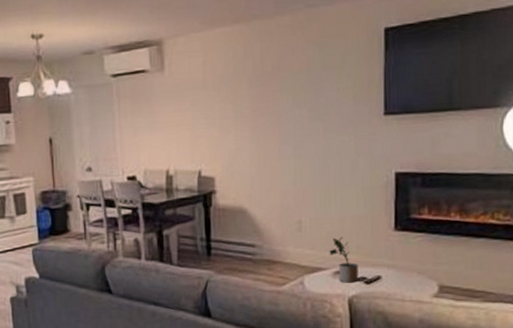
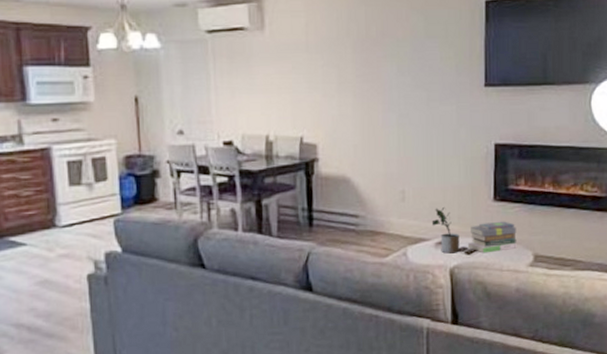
books: none [368,251,420,283] -> present [468,221,517,254]

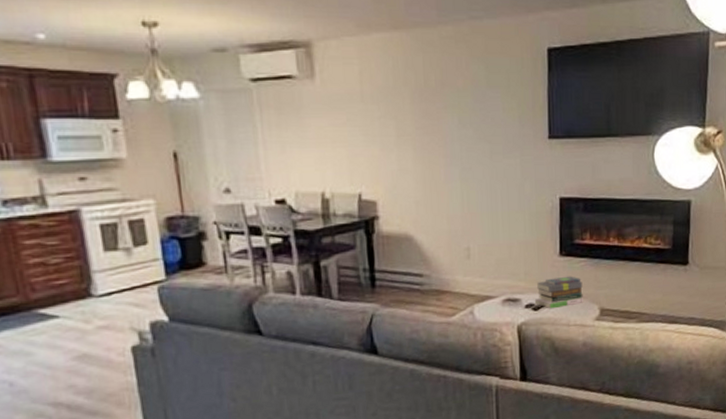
potted plant: present [431,206,460,254] -> none [498,263,527,311]

